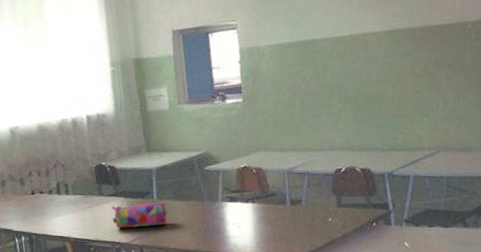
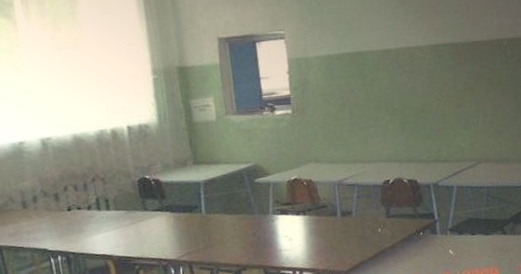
pencil case: present [112,202,168,229] -> none [157,216,218,245]

